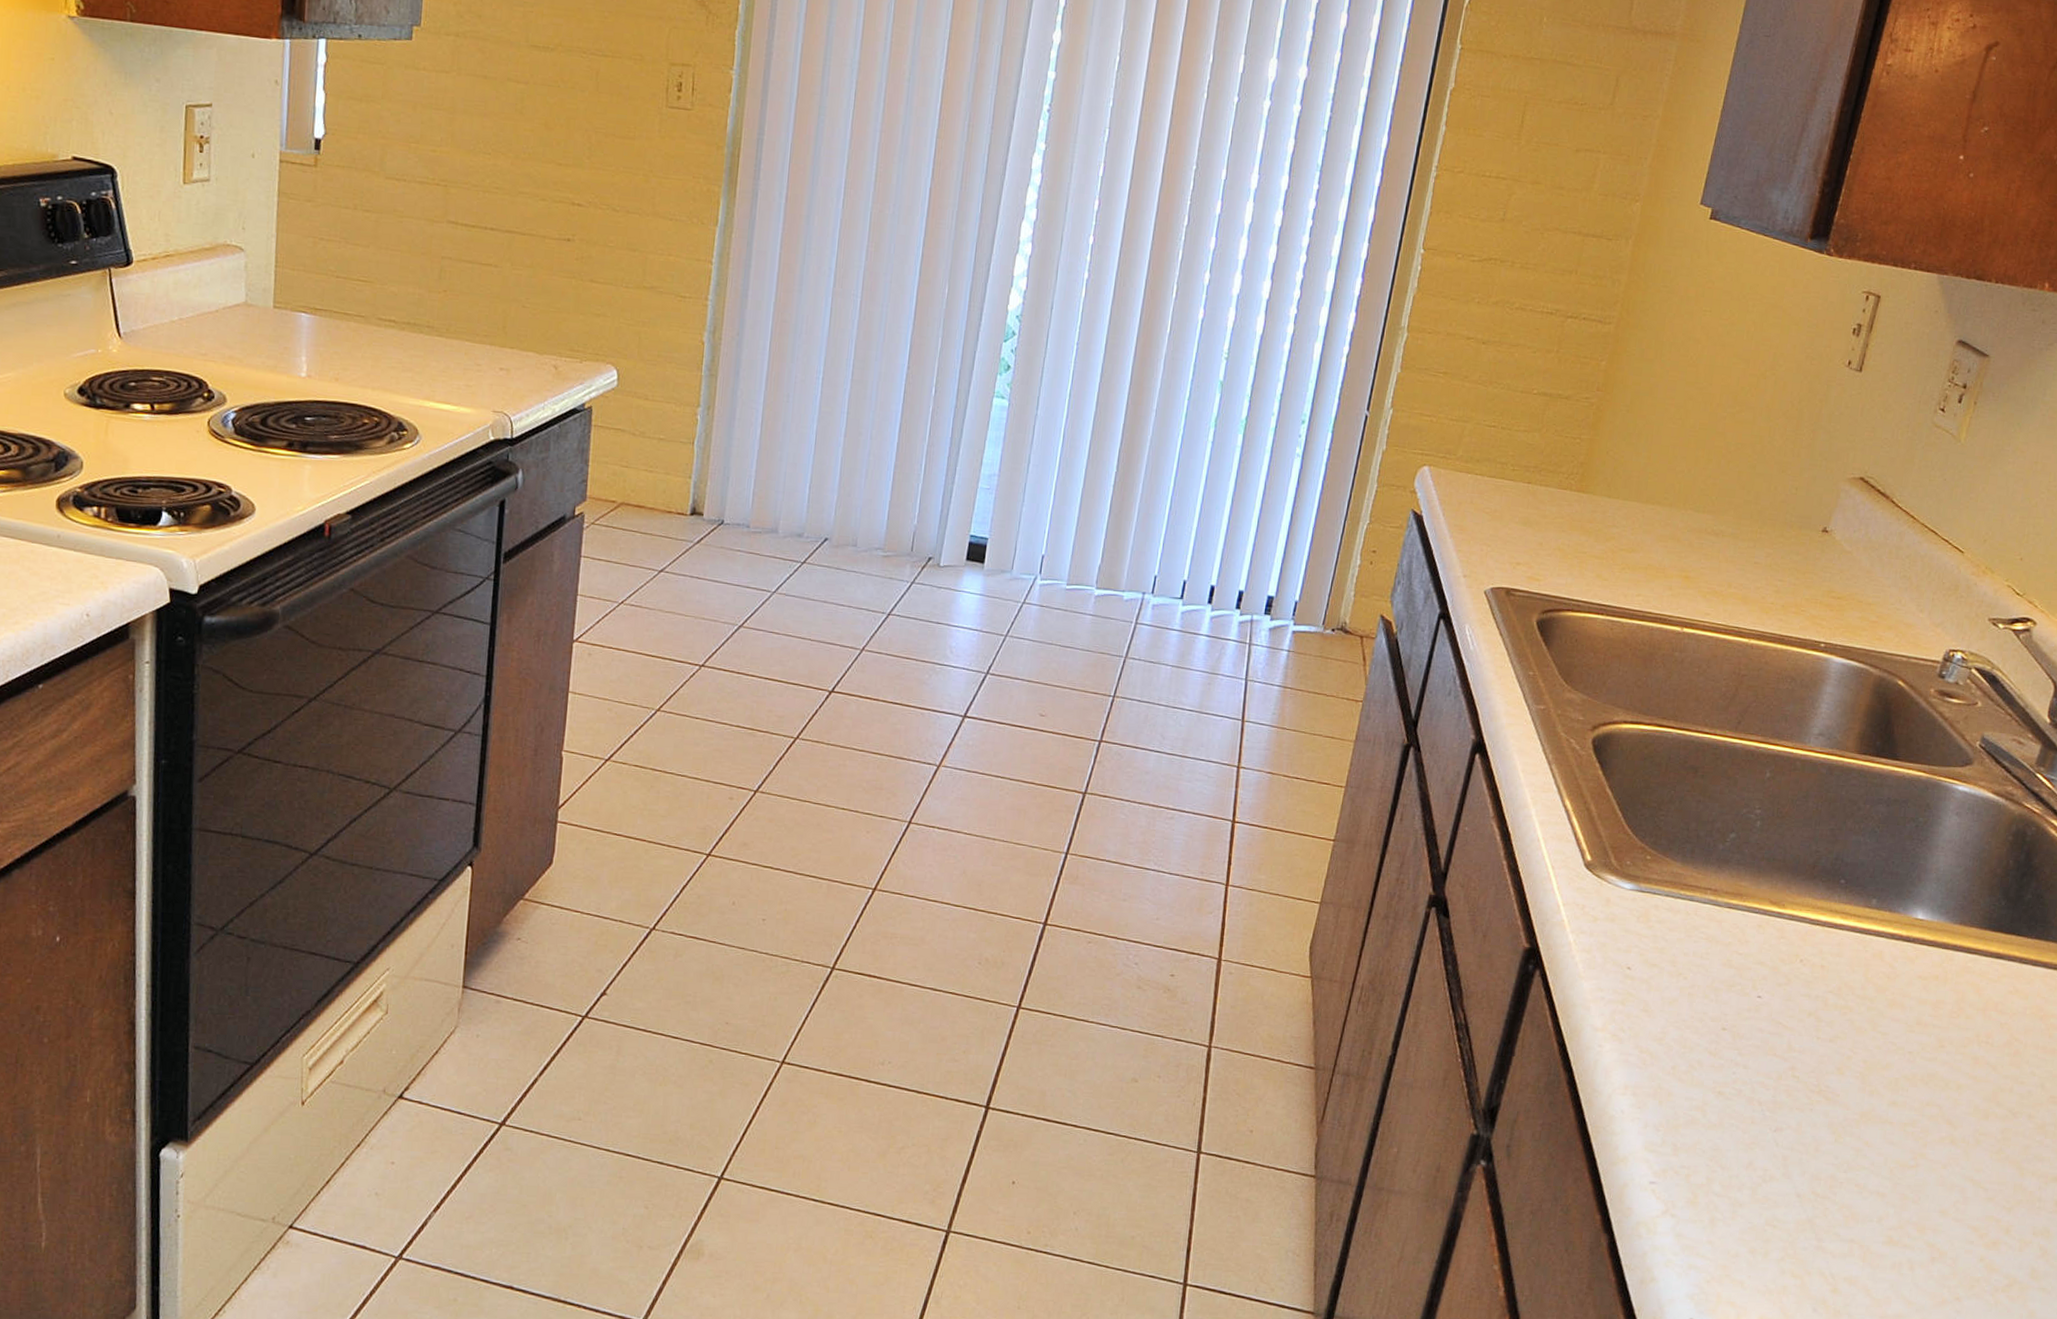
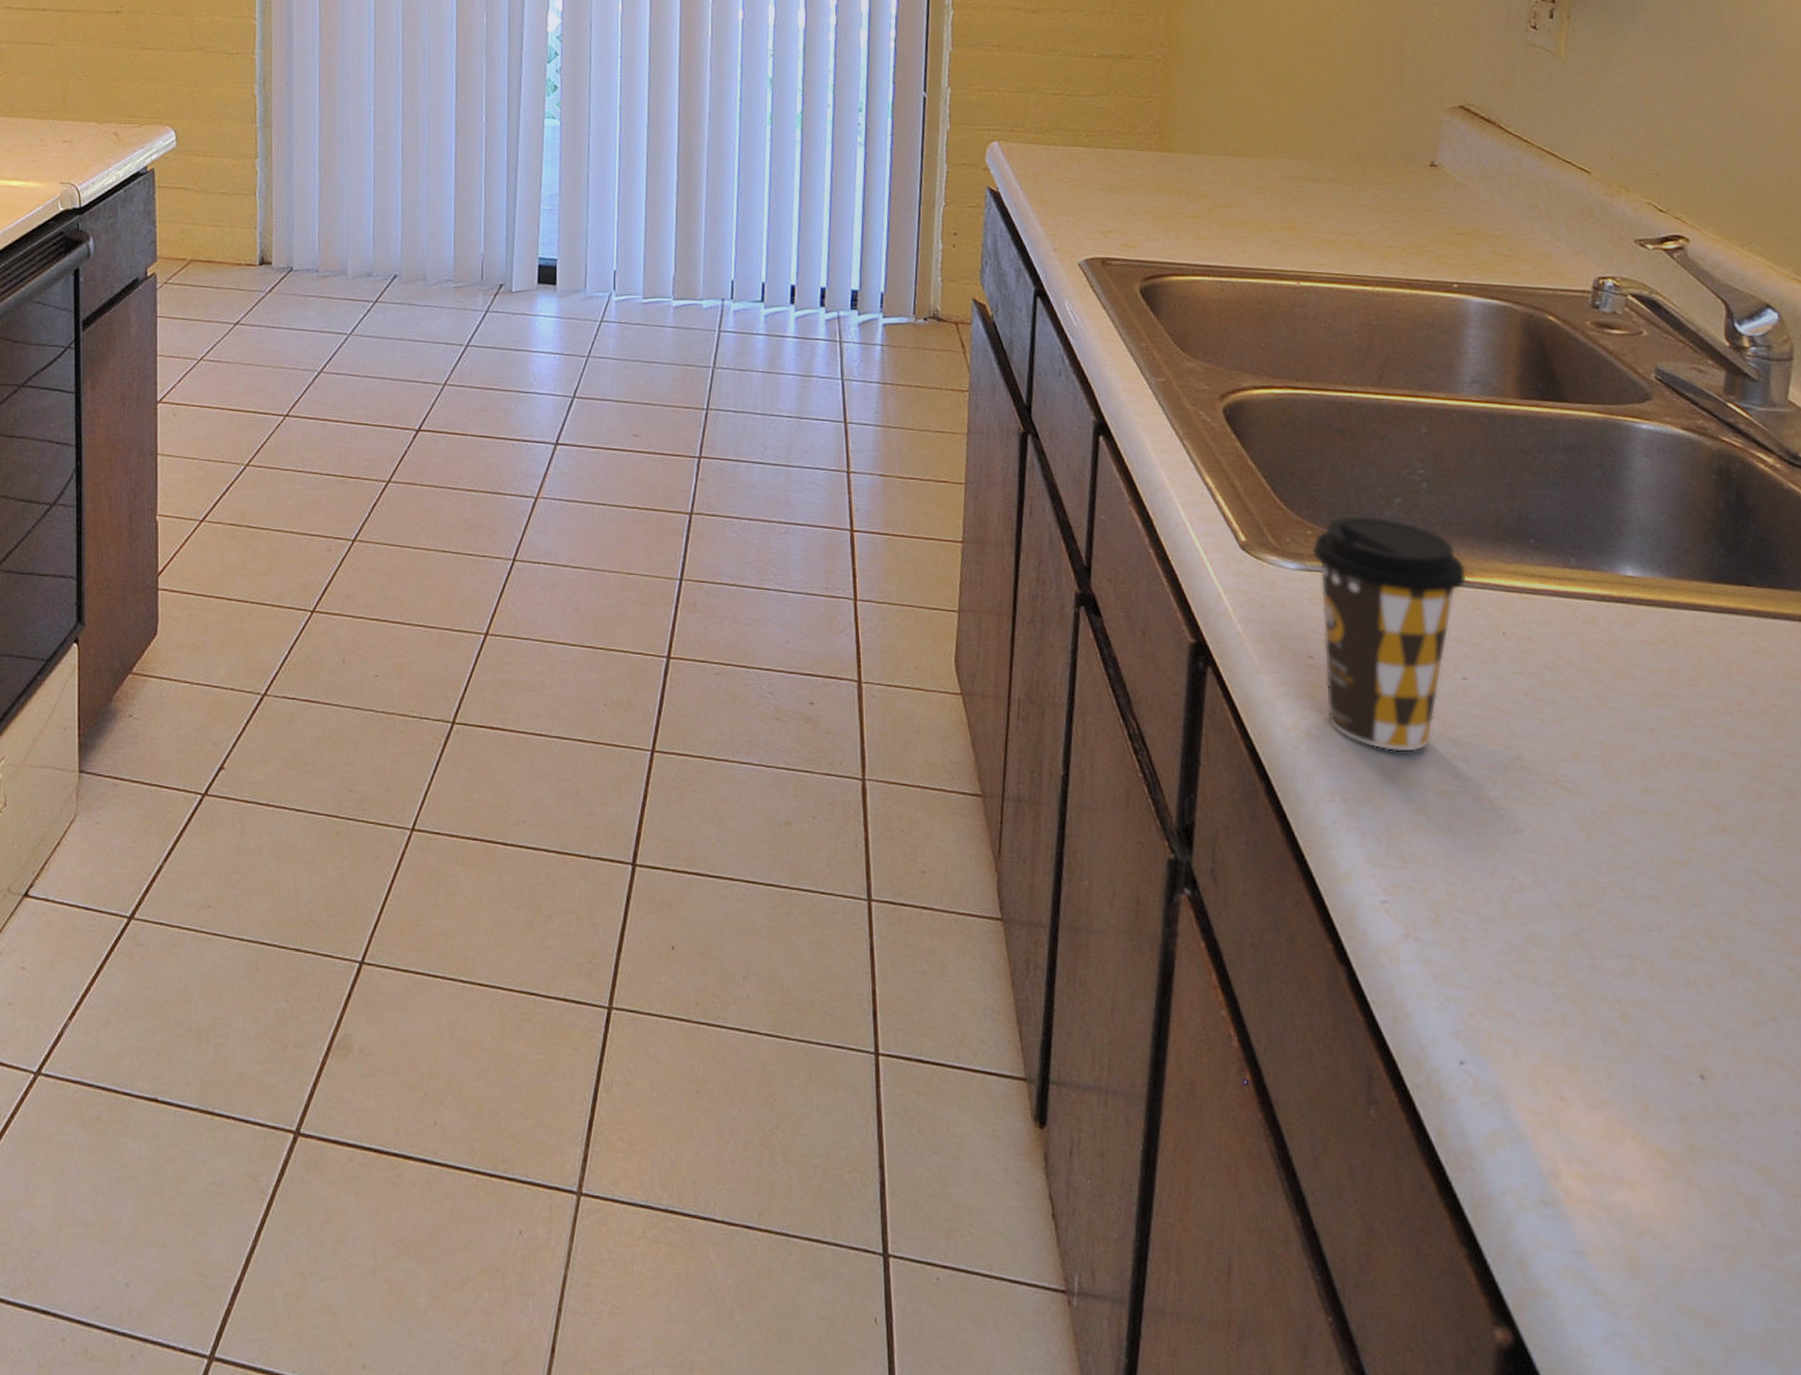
coffee cup: none [1633,845,1780,1057] -> present [1311,516,1467,752]

